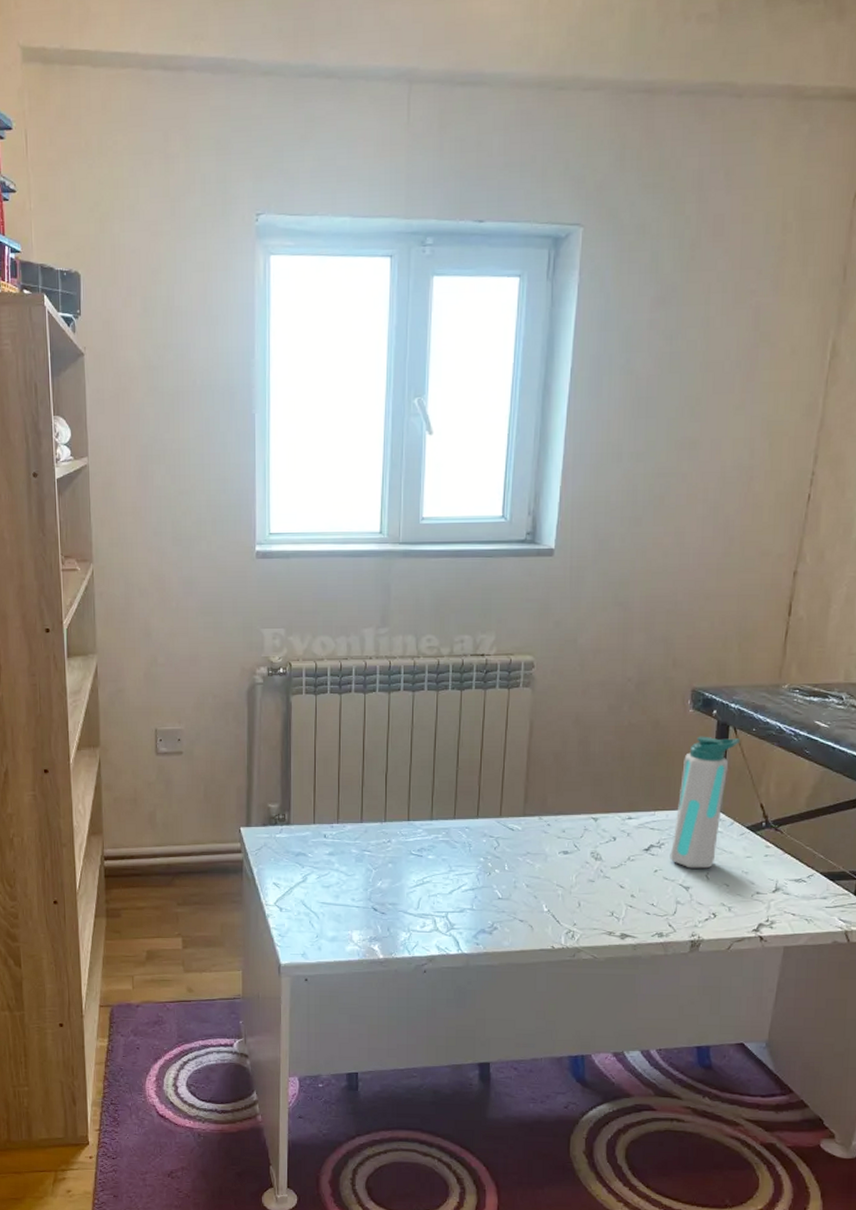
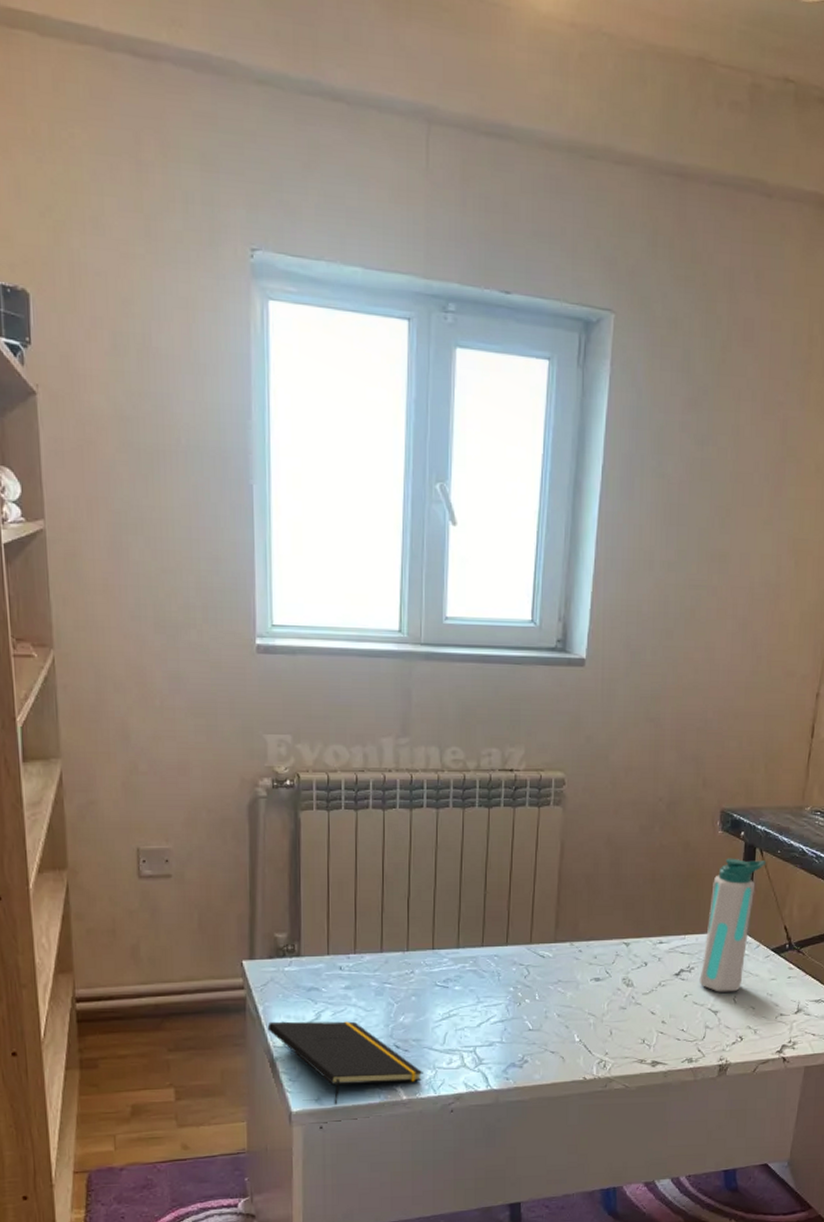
notepad: none [261,882,399,960] -> present [267,1021,423,1105]

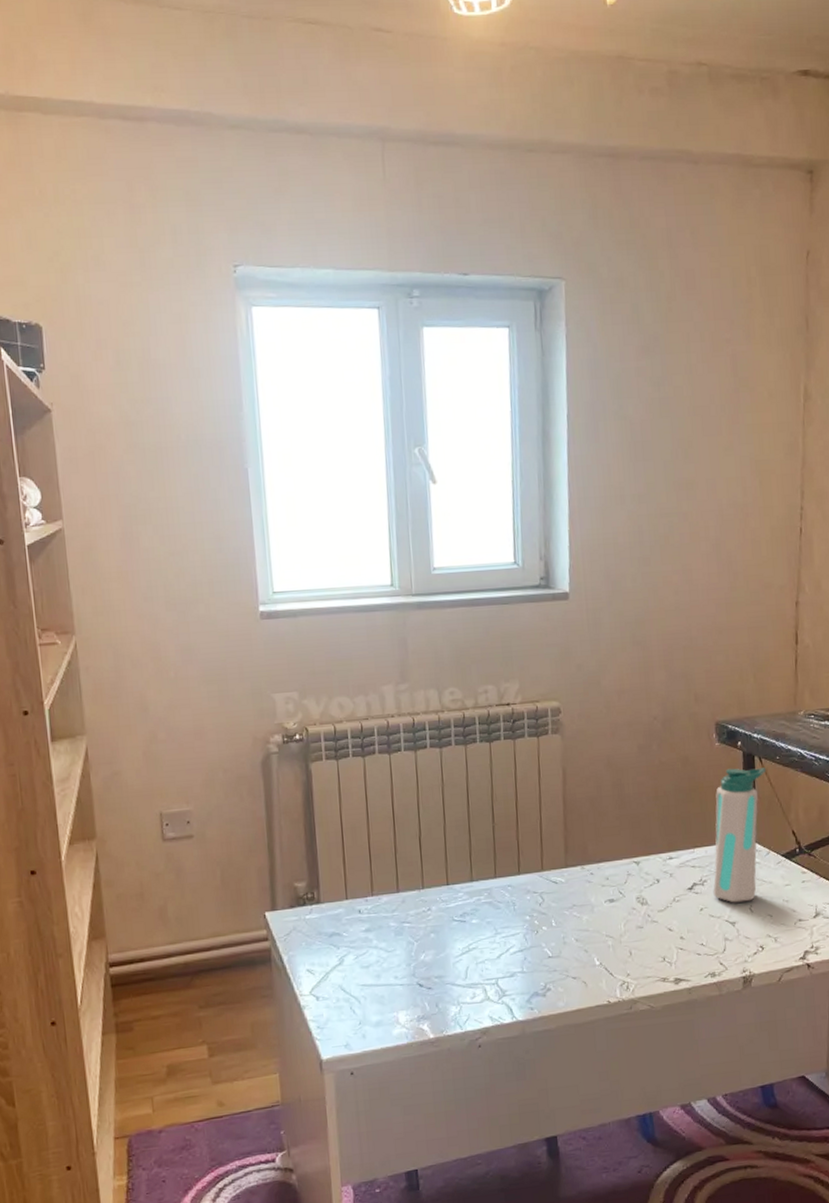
notepad: present [267,1021,423,1105] -> none [293,963,448,1049]

